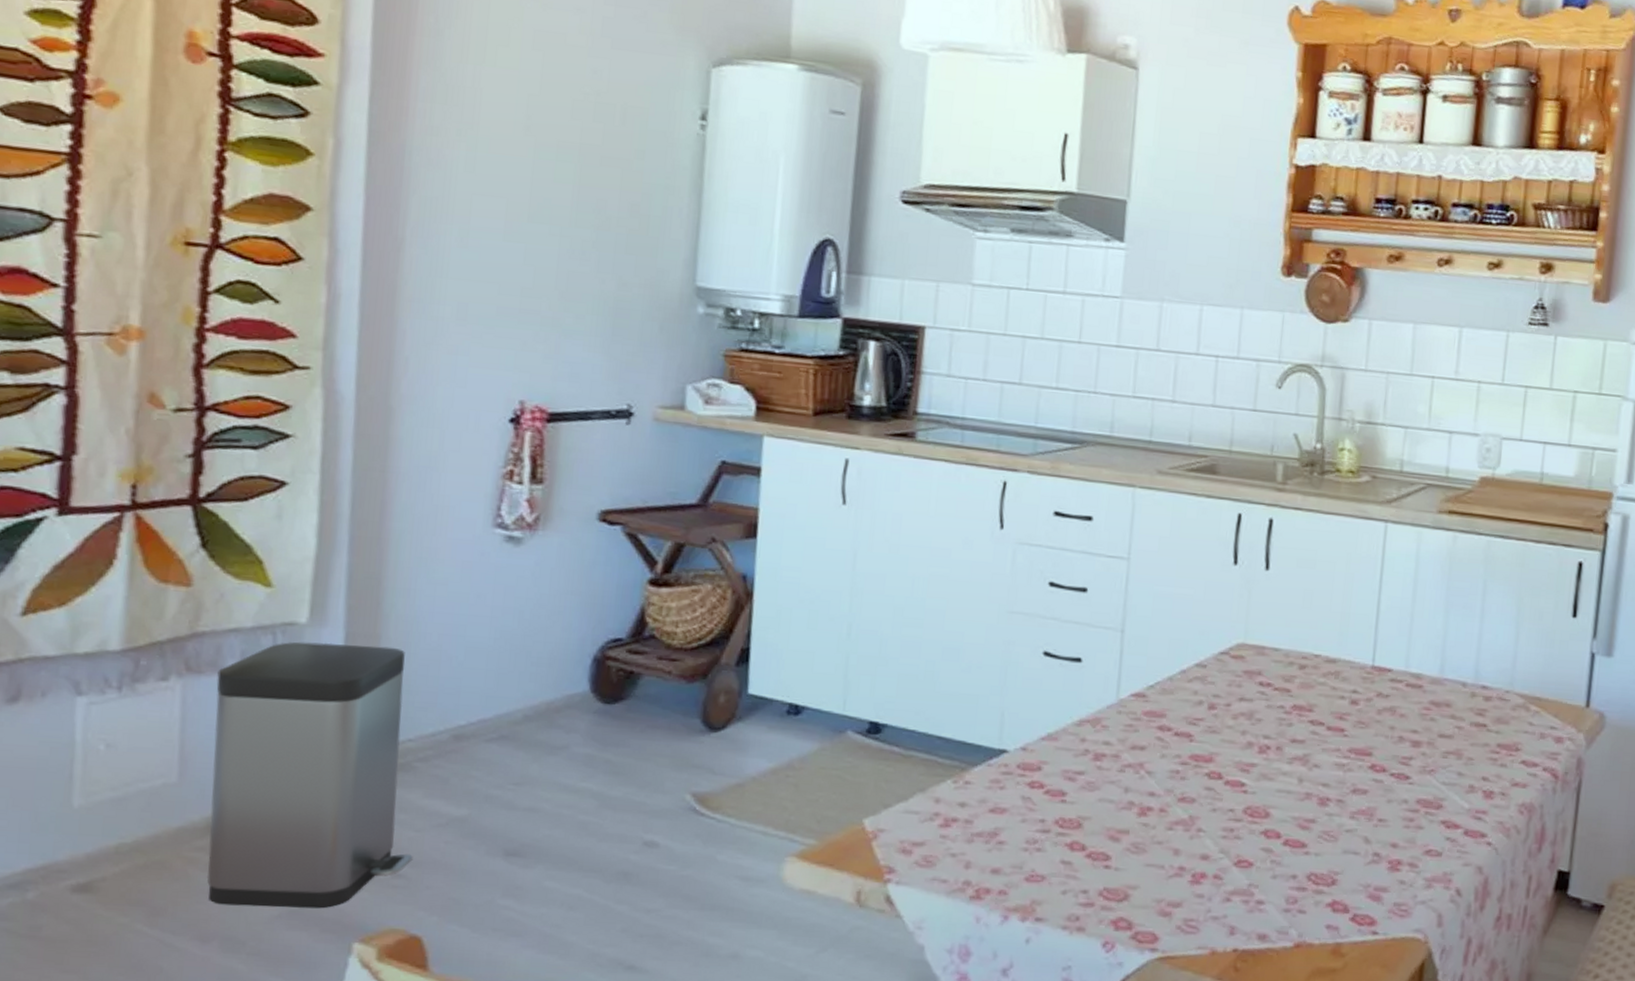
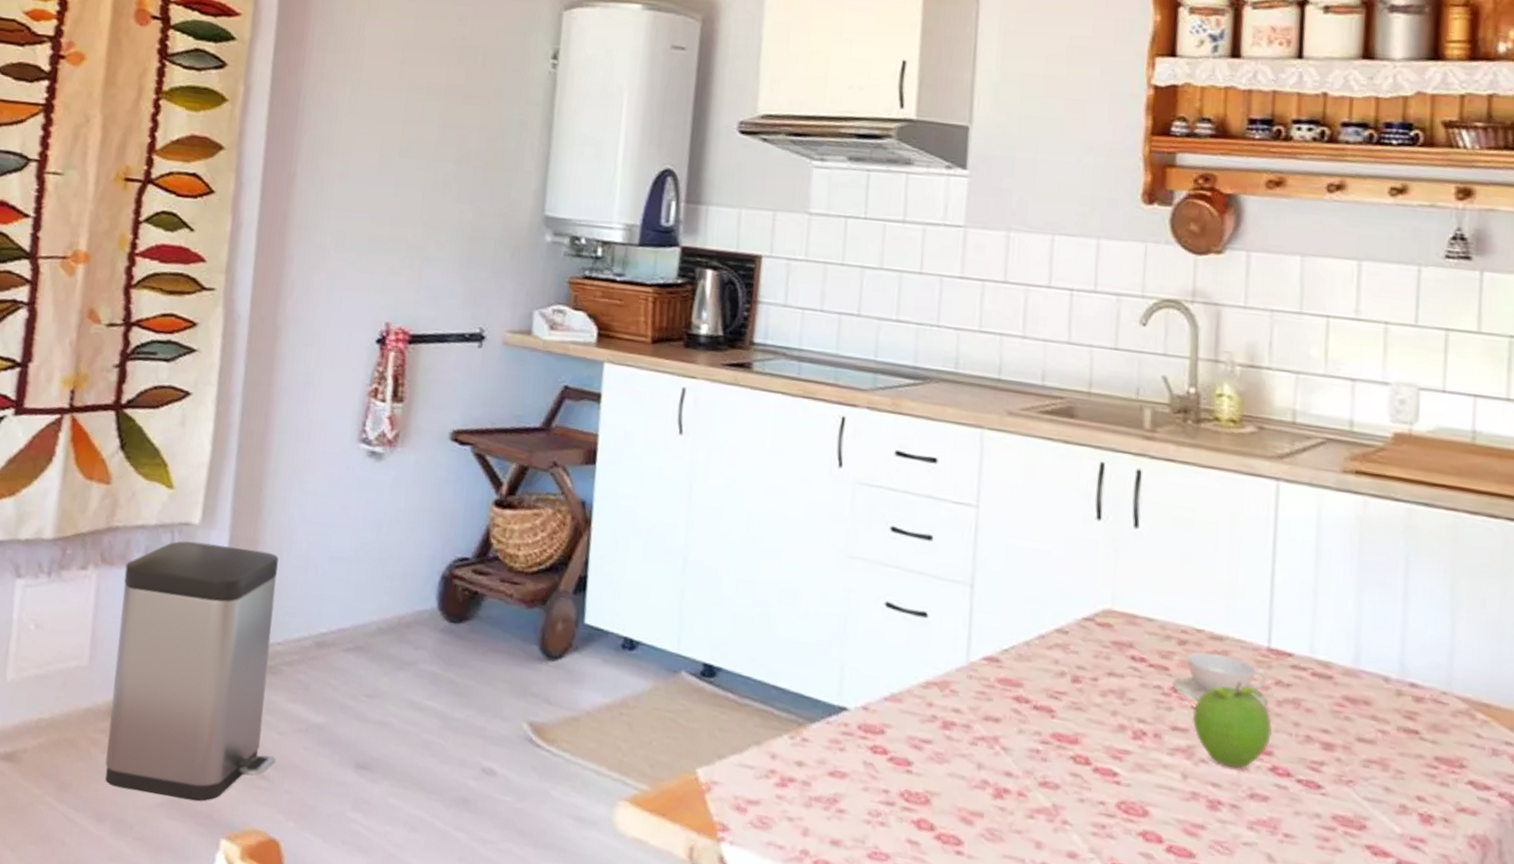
teacup: none [1293,674,1371,717] -> present [1172,652,1269,707]
fruit: none [1309,696,1373,769] -> present [1193,681,1272,768]

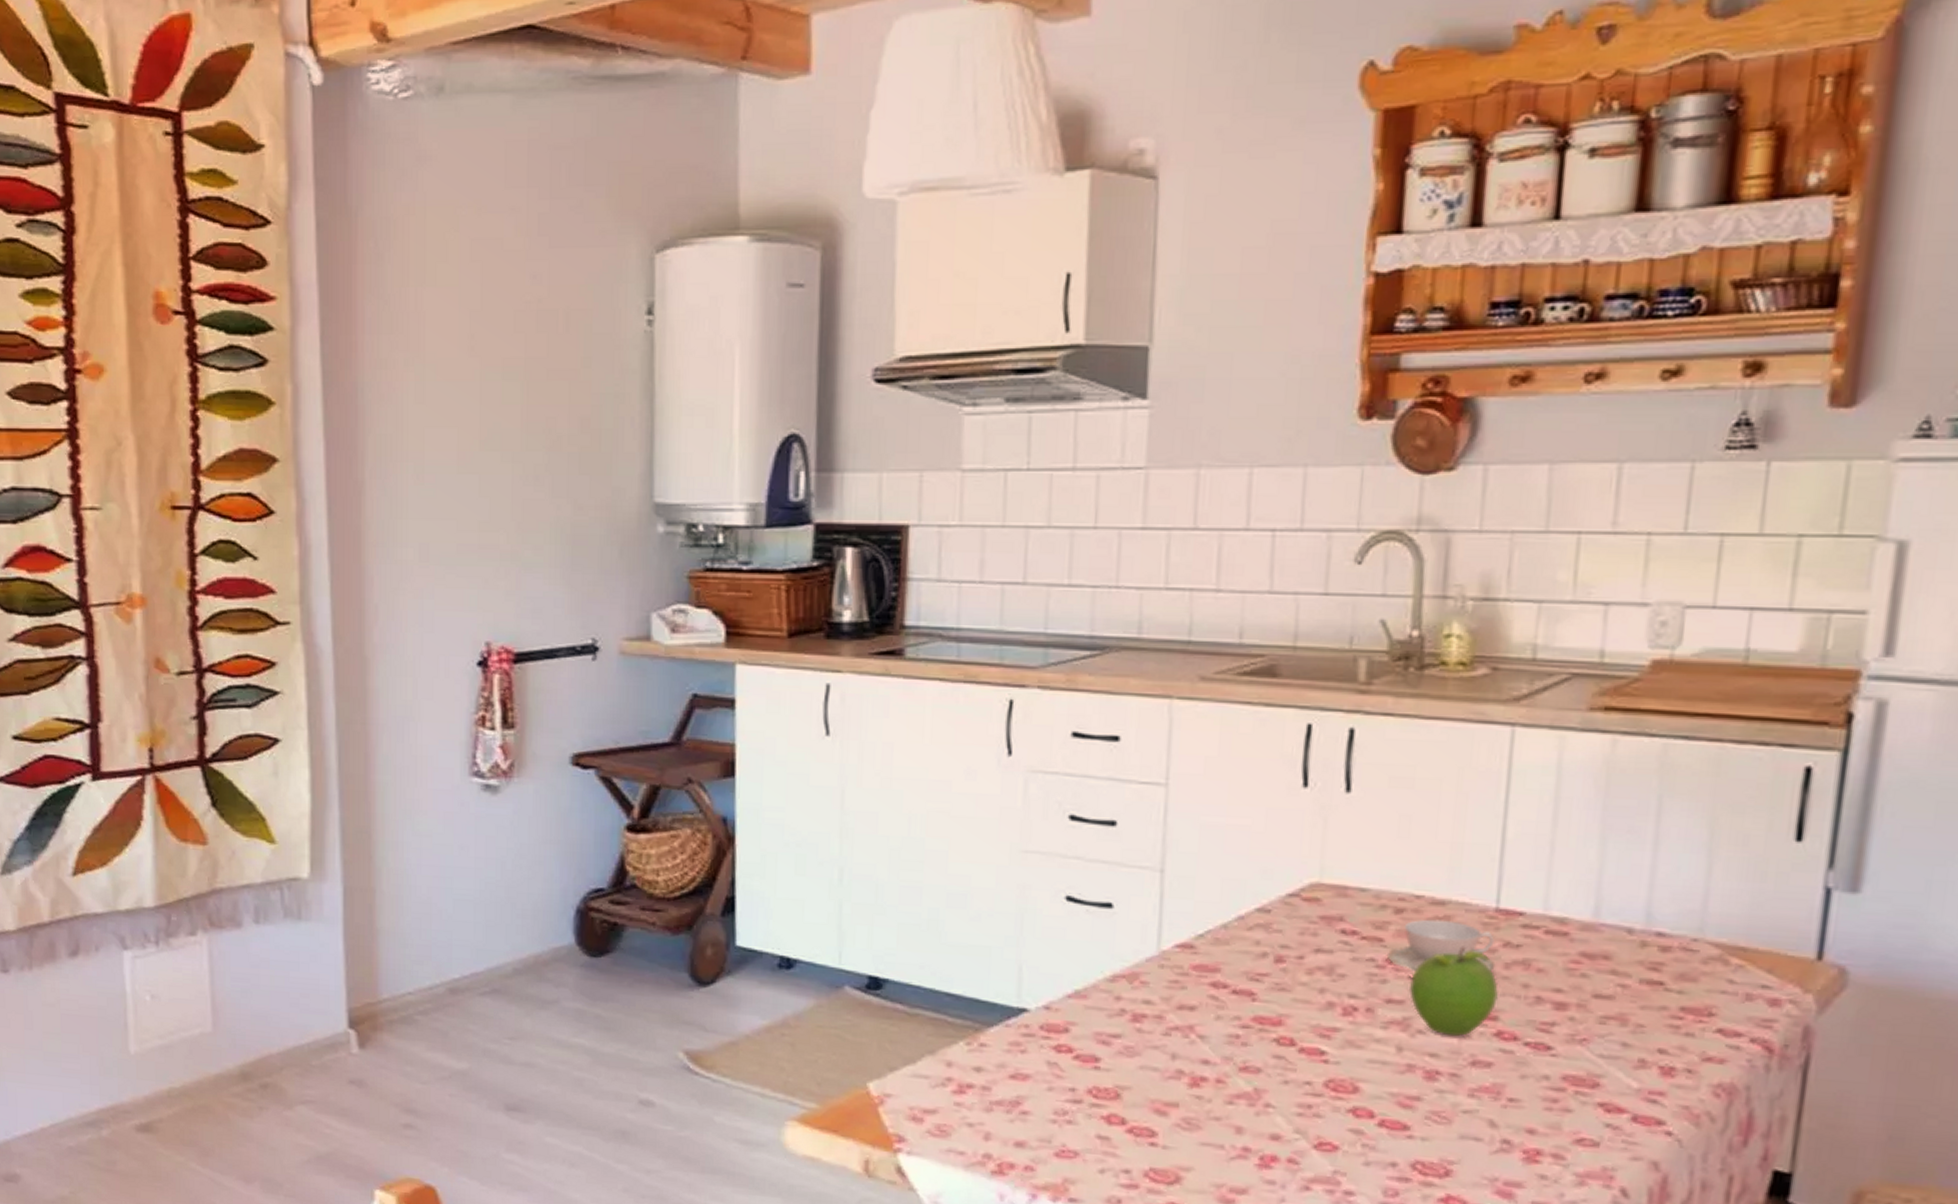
pedal bin: present [105,541,279,801] -> none [236,896,422,1155]

